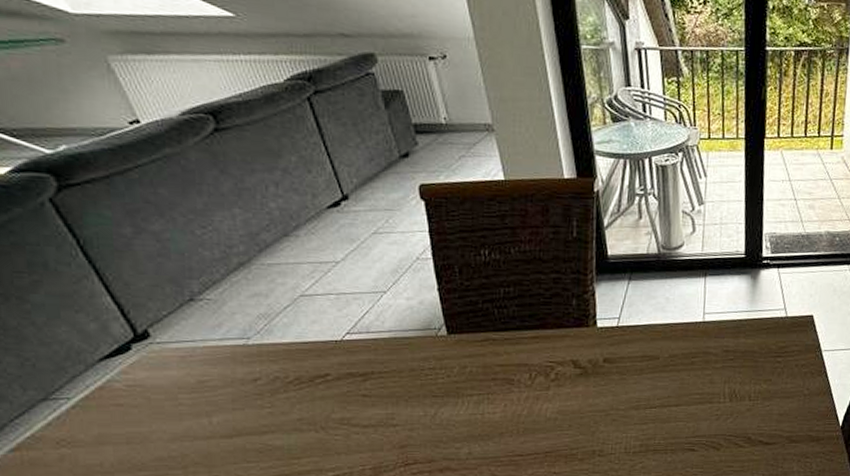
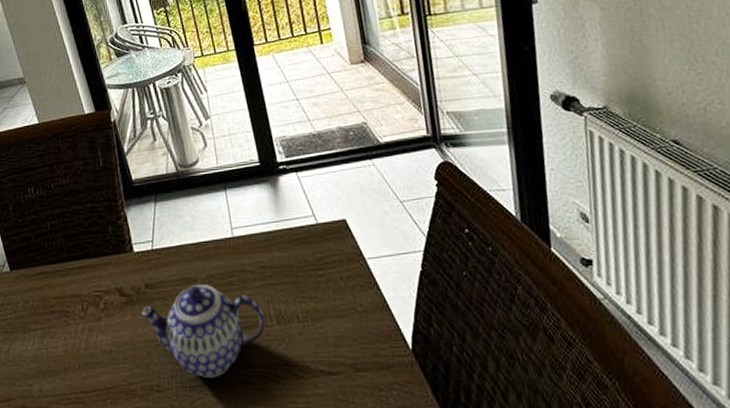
teapot: none [594,361,719,445] -> present [141,284,266,378]

